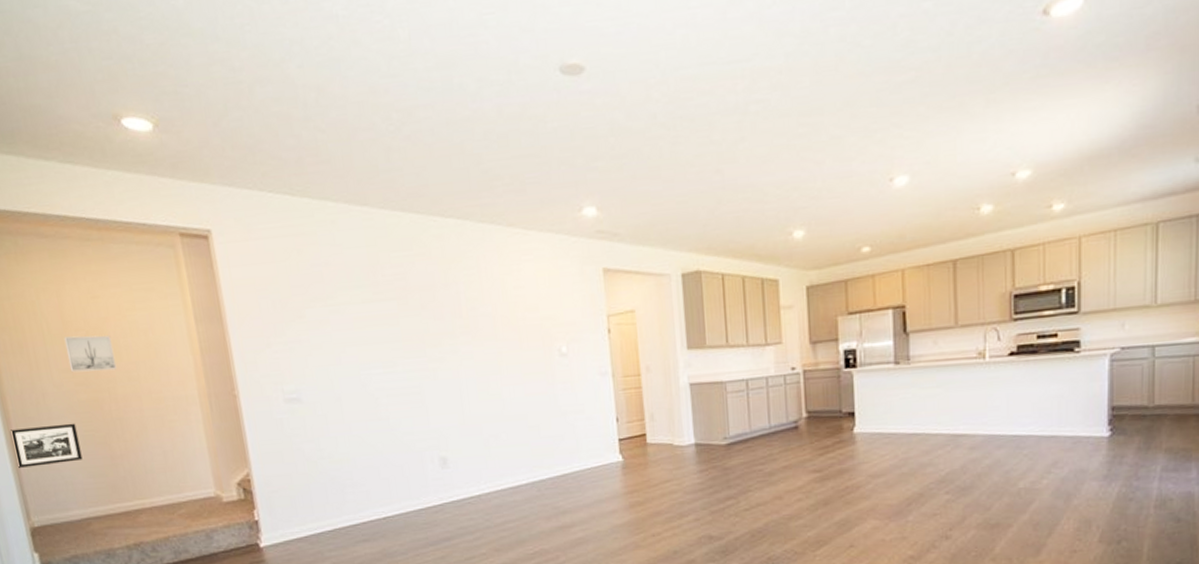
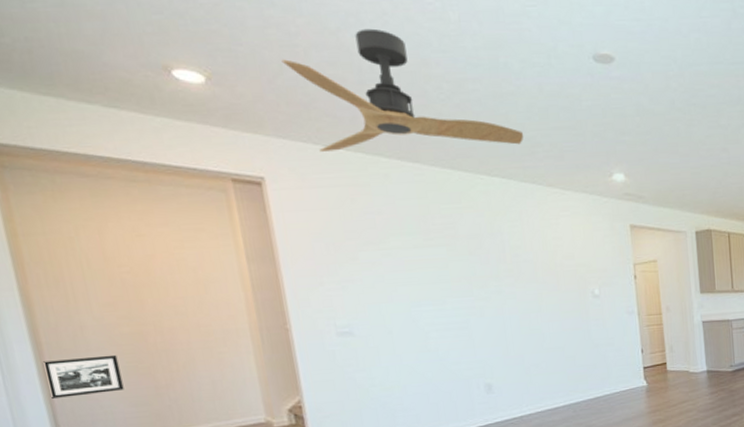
wall art: present [63,335,117,373] -> none [105,271,164,307]
ceiling fan: none [226,56,482,199] -> present [281,28,524,152]

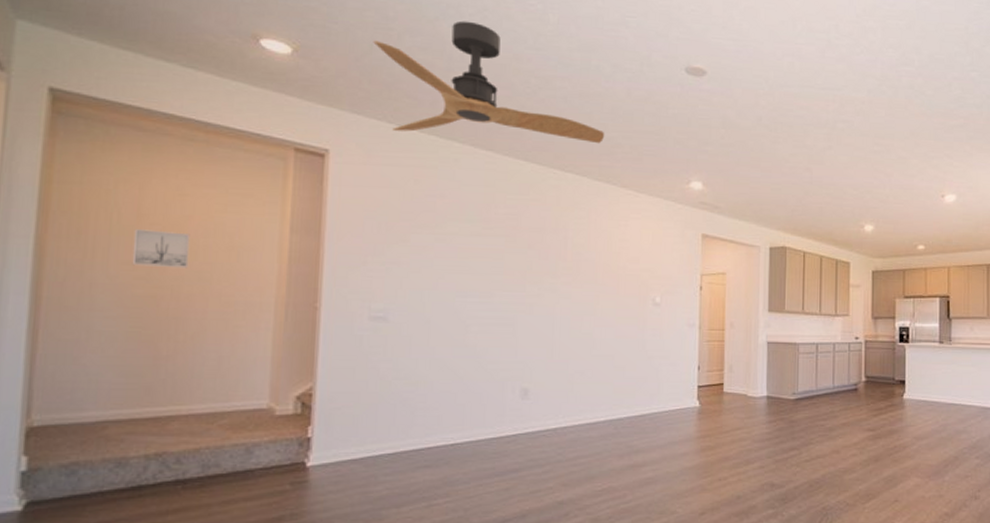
picture frame: present [42,354,124,399] -> none [32,317,121,360]
wall art: none [105,271,164,307] -> present [132,229,191,269]

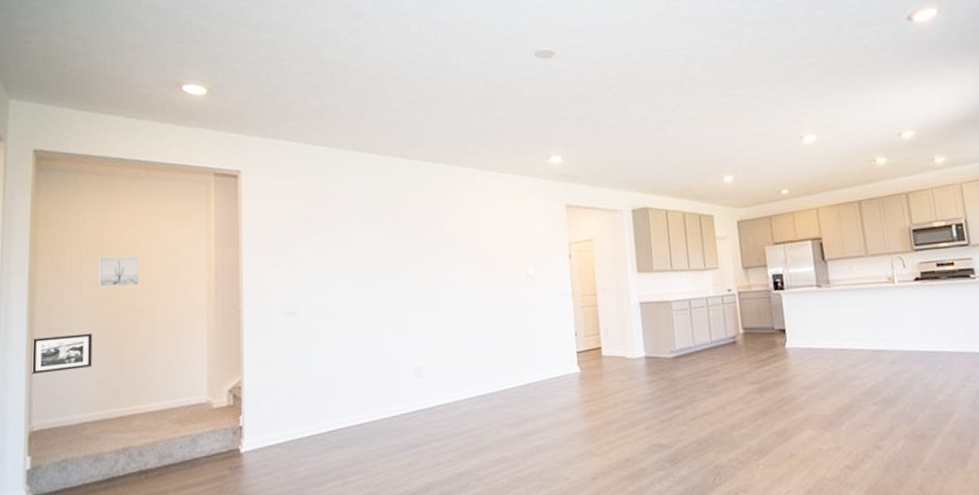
picture frame: none [32,317,121,360] -> present [31,333,92,374]
ceiling fan: present [373,21,605,144] -> none [269,42,469,147]

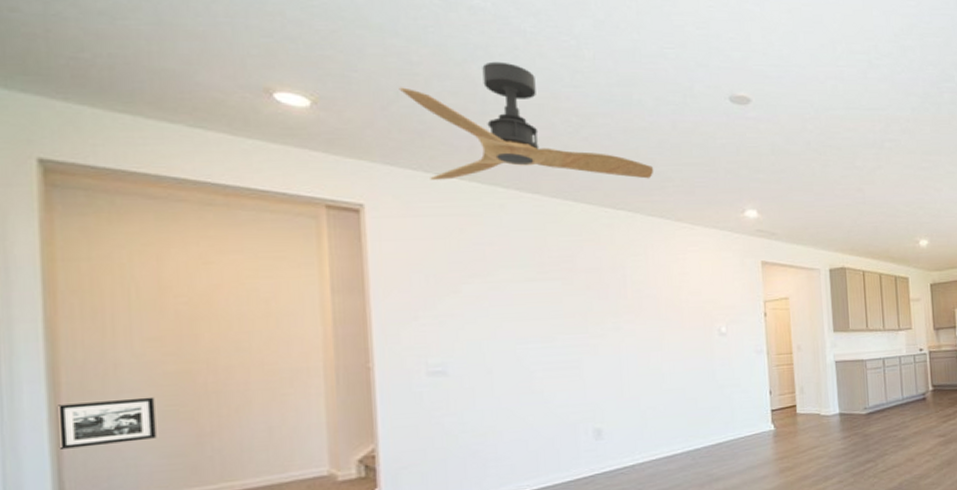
wall art: present [98,256,140,288] -> none [157,302,223,342]
ceiling fan: none [269,42,469,147] -> present [399,61,654,180]

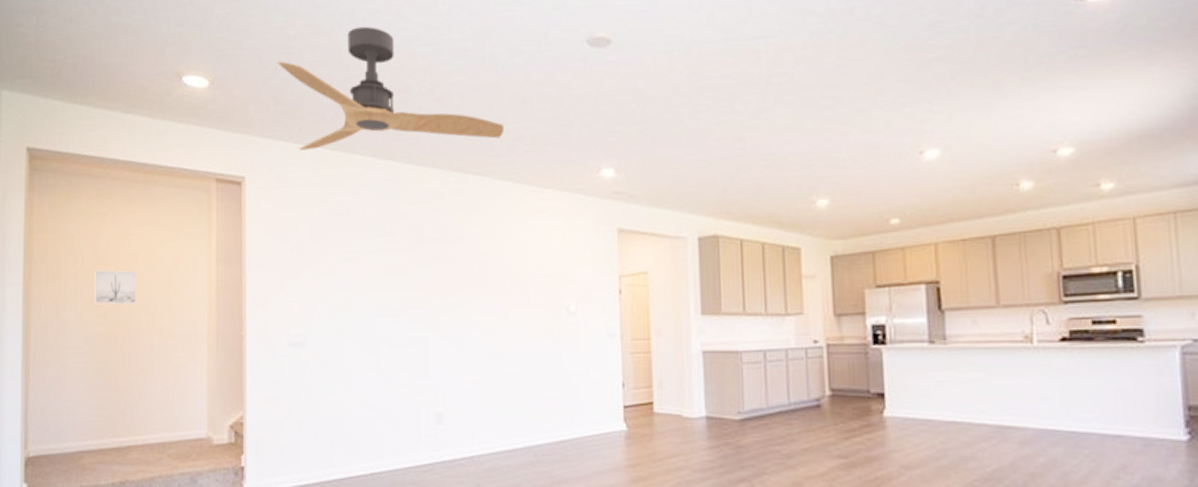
picture frame: present [56,397,157,449] -> none [26,354,88,395]
wall art: none [157,302,223,342] -> present [94,270,137,305]

